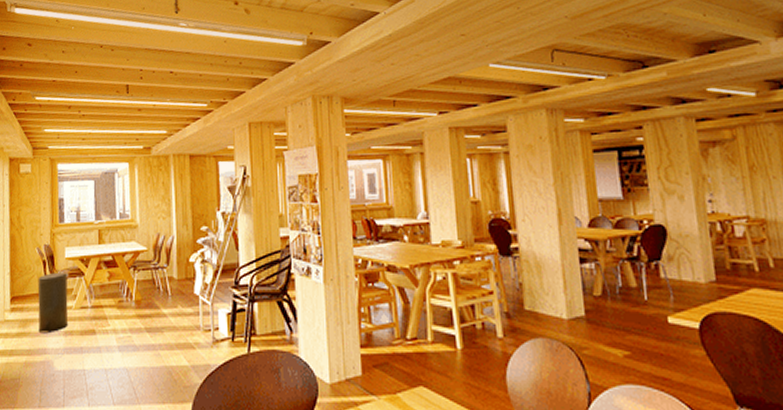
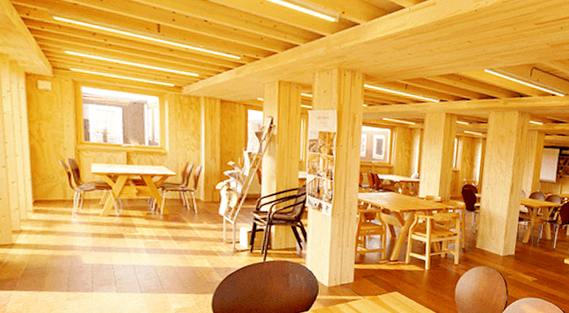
pedal bin: present [37,271,69,334] -> none [62,183,96,234]

